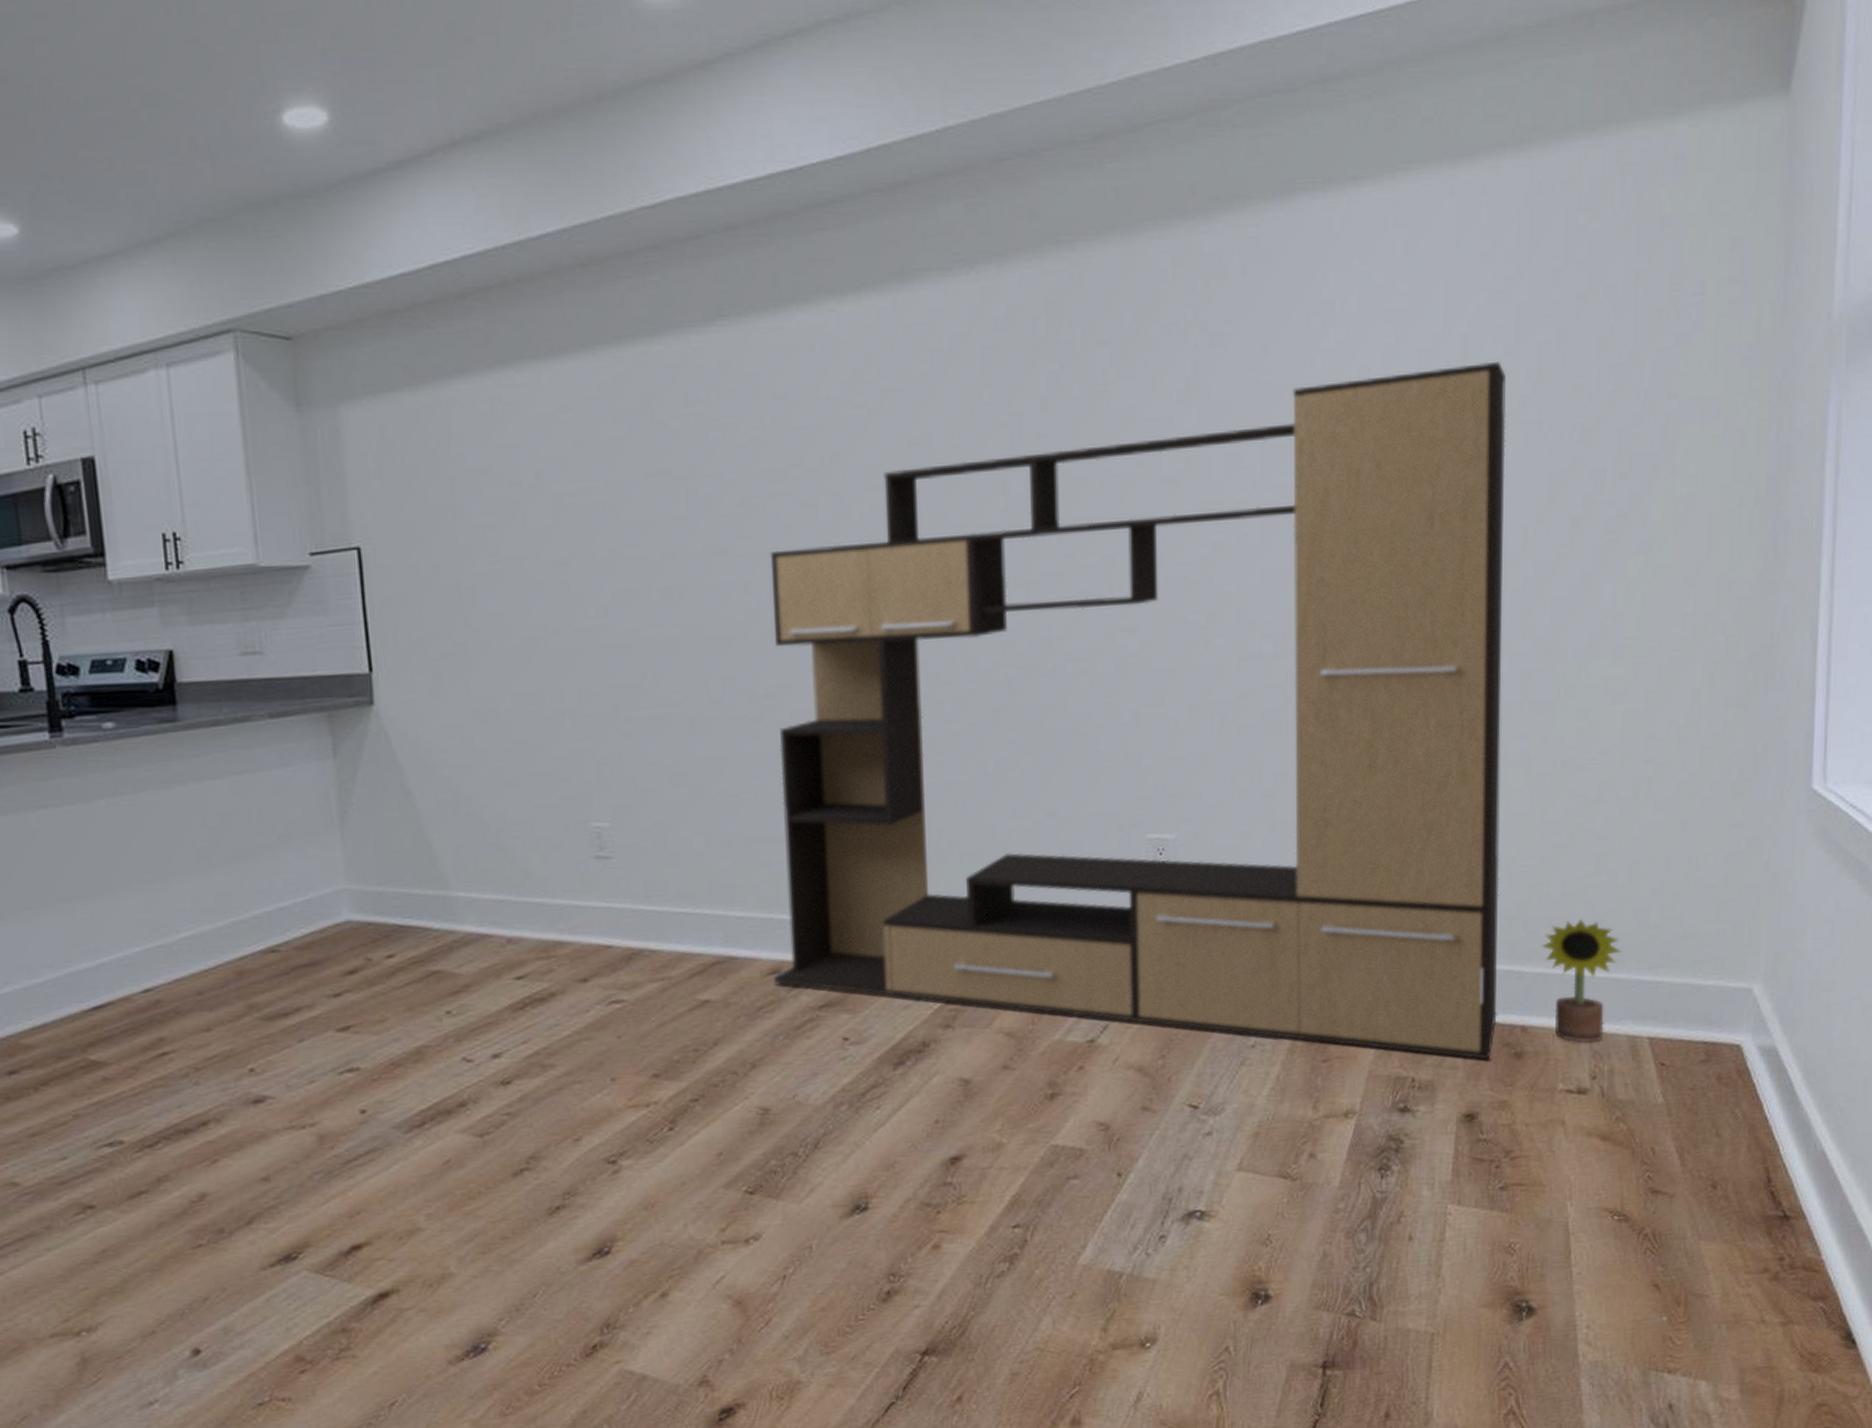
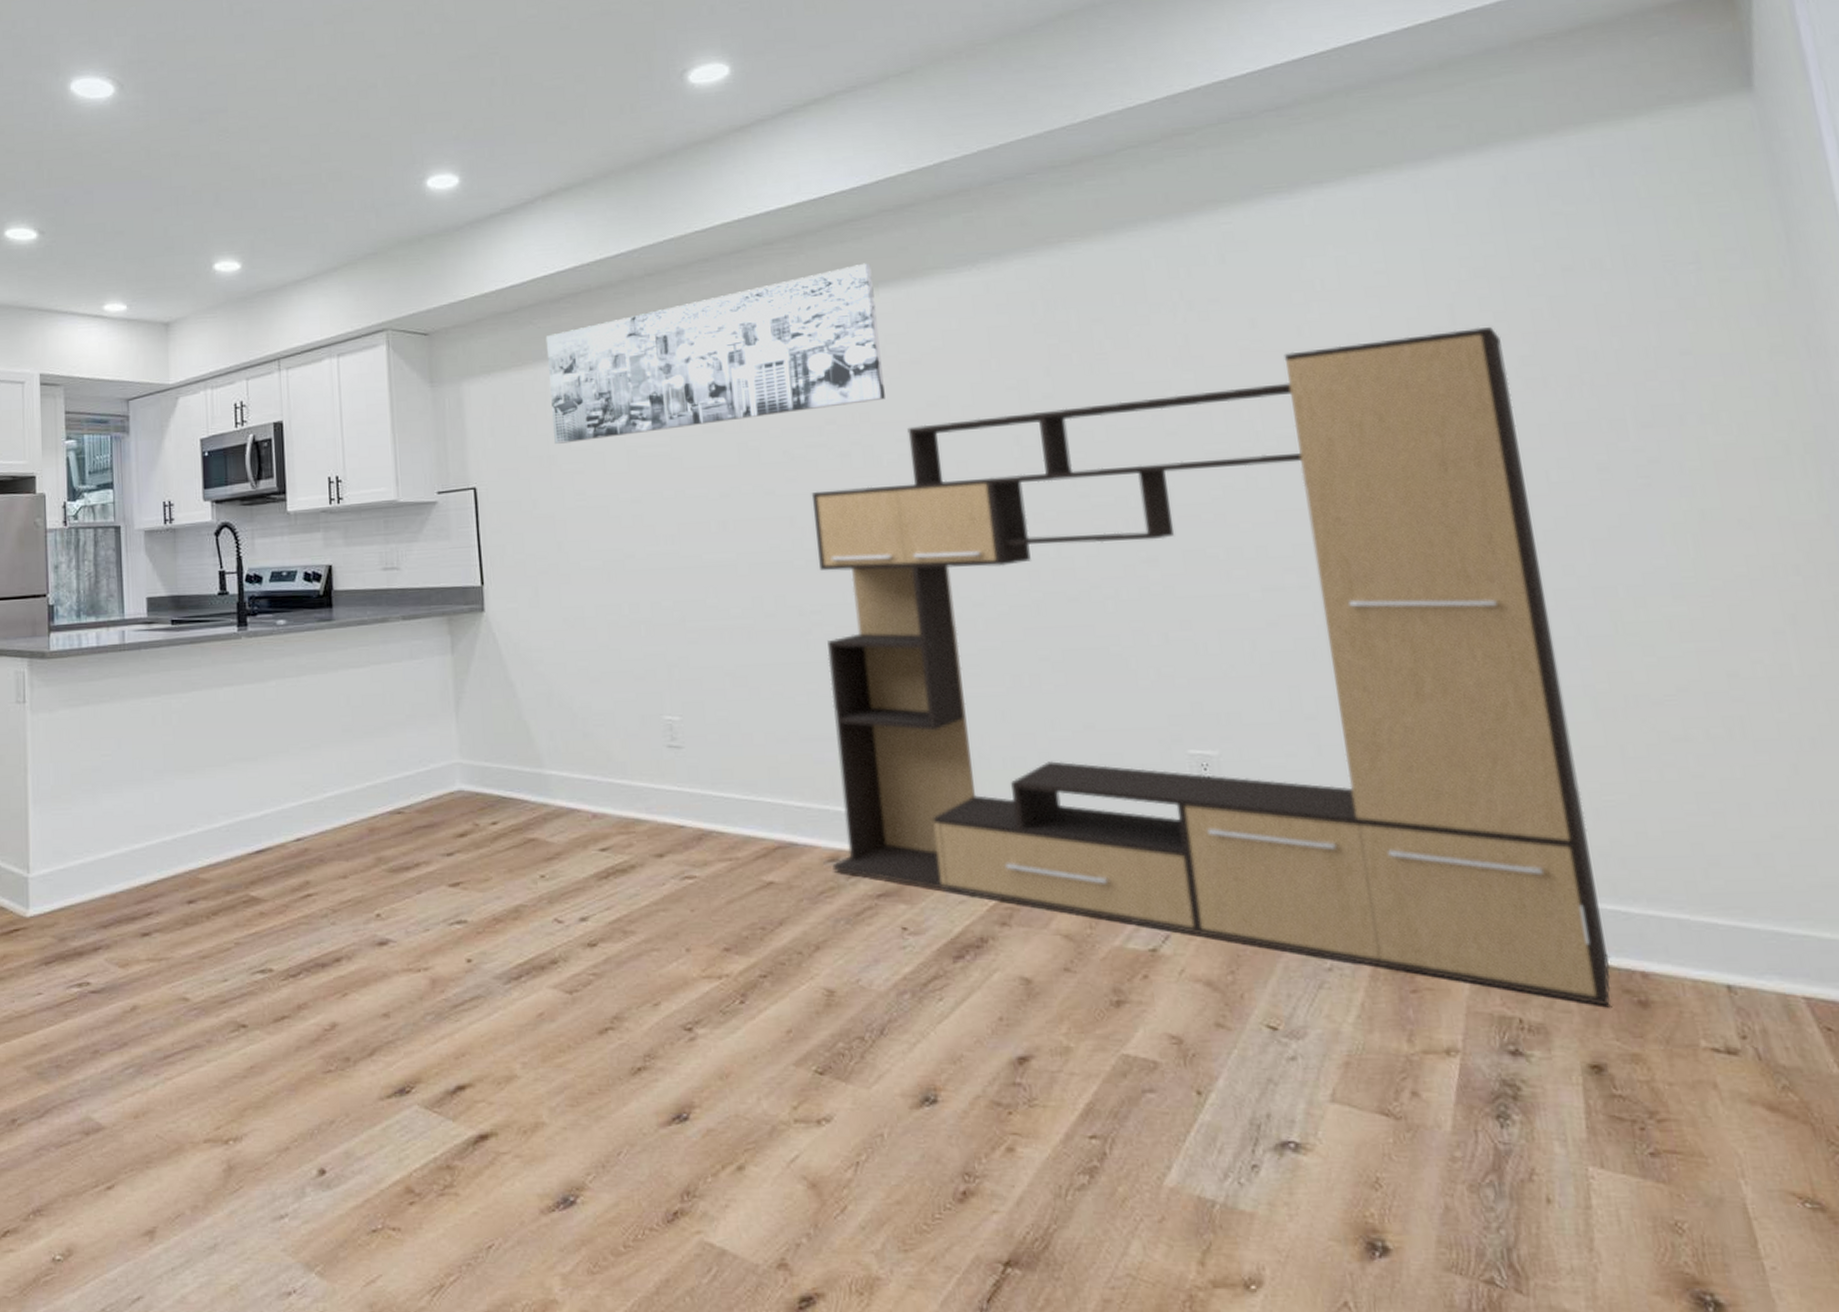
wall art: none [448,259,861,490] -> present [545,263,885,444]
decorative plant: present [1542,918,1622,1043] -> none [1649,860,1750,997]

